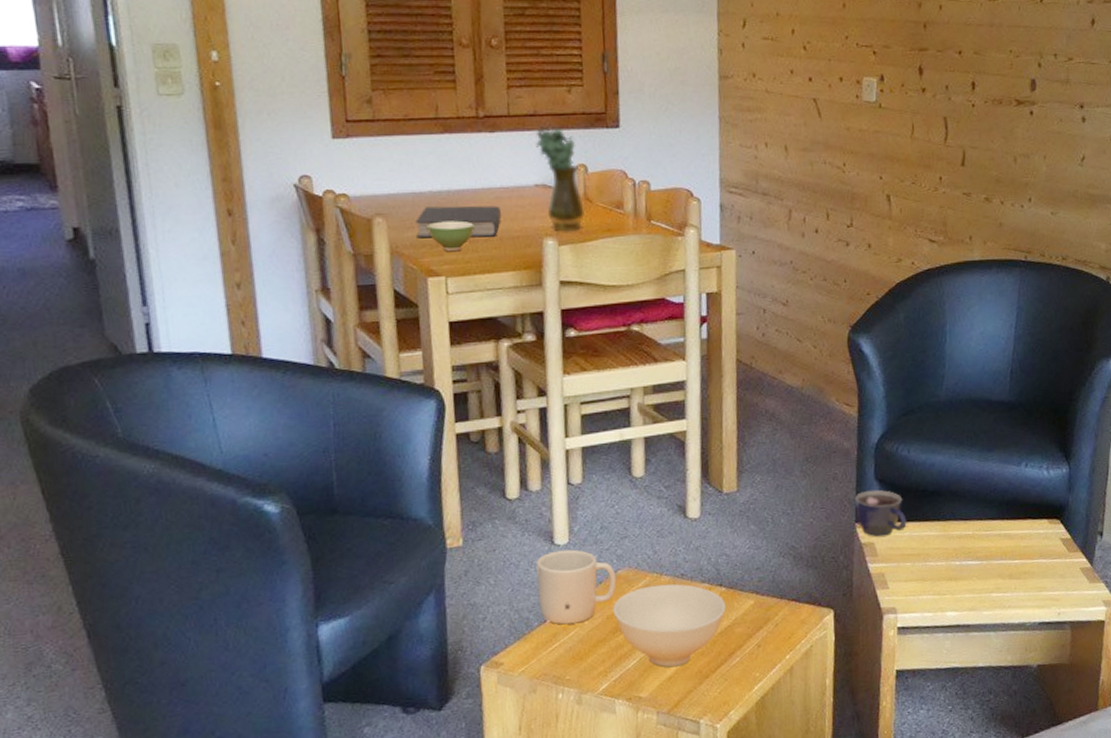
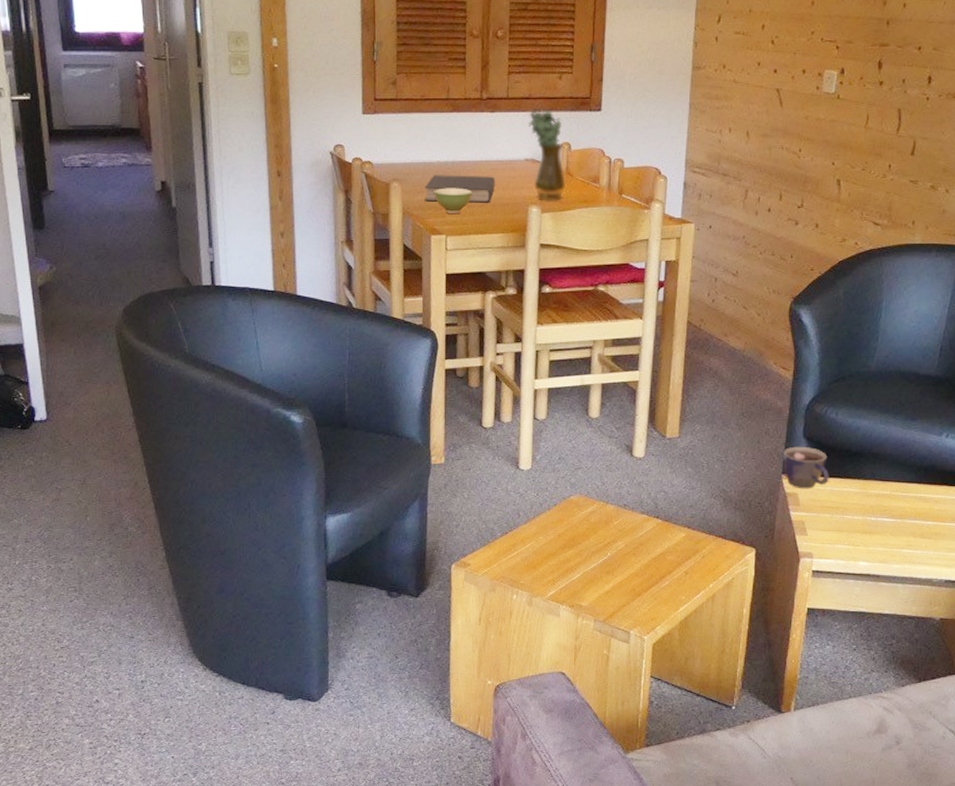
mug: present [535,549,617,625] -> none [502,475,569,537]
bowl: present [613,583,726,668] -> none [564,512,661,583]

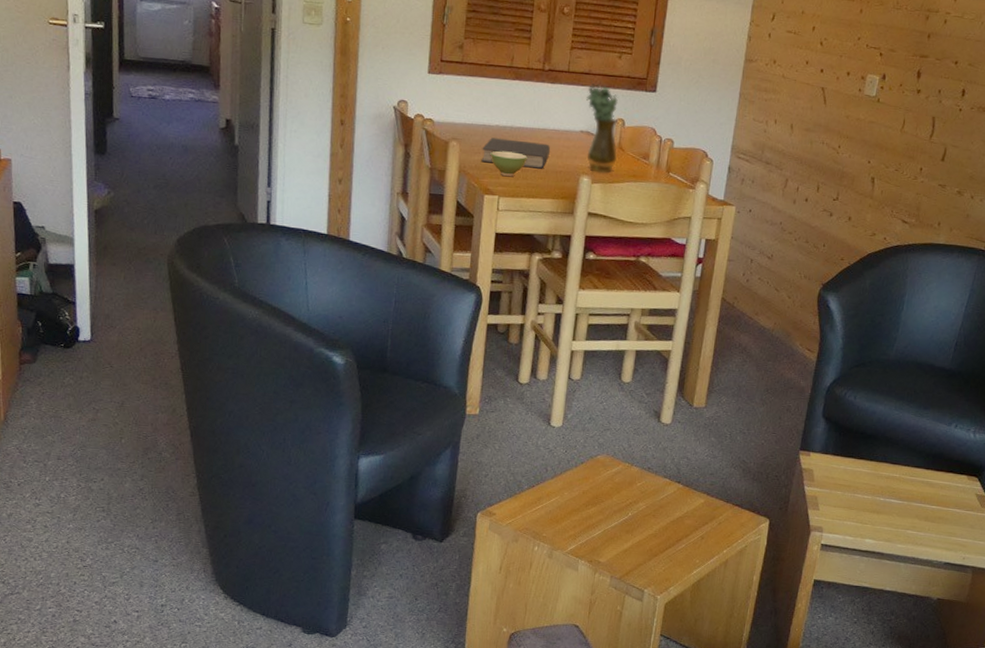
cup: present [783,446,829,490] -> none [801,425,844,467]

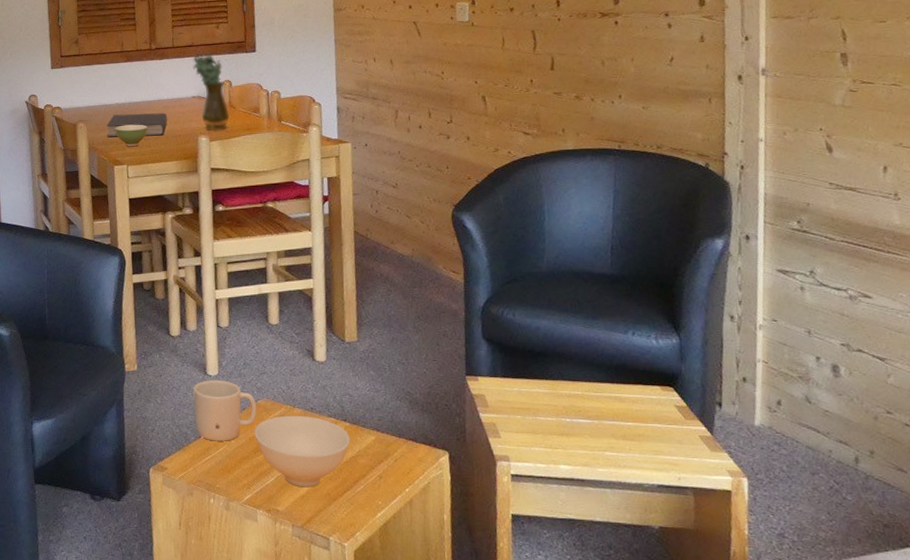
mug: none [530,431,596,493] -> present [192,380,257,441]
bowl: none [588,472,681,543] -> present [254,415,351,488]

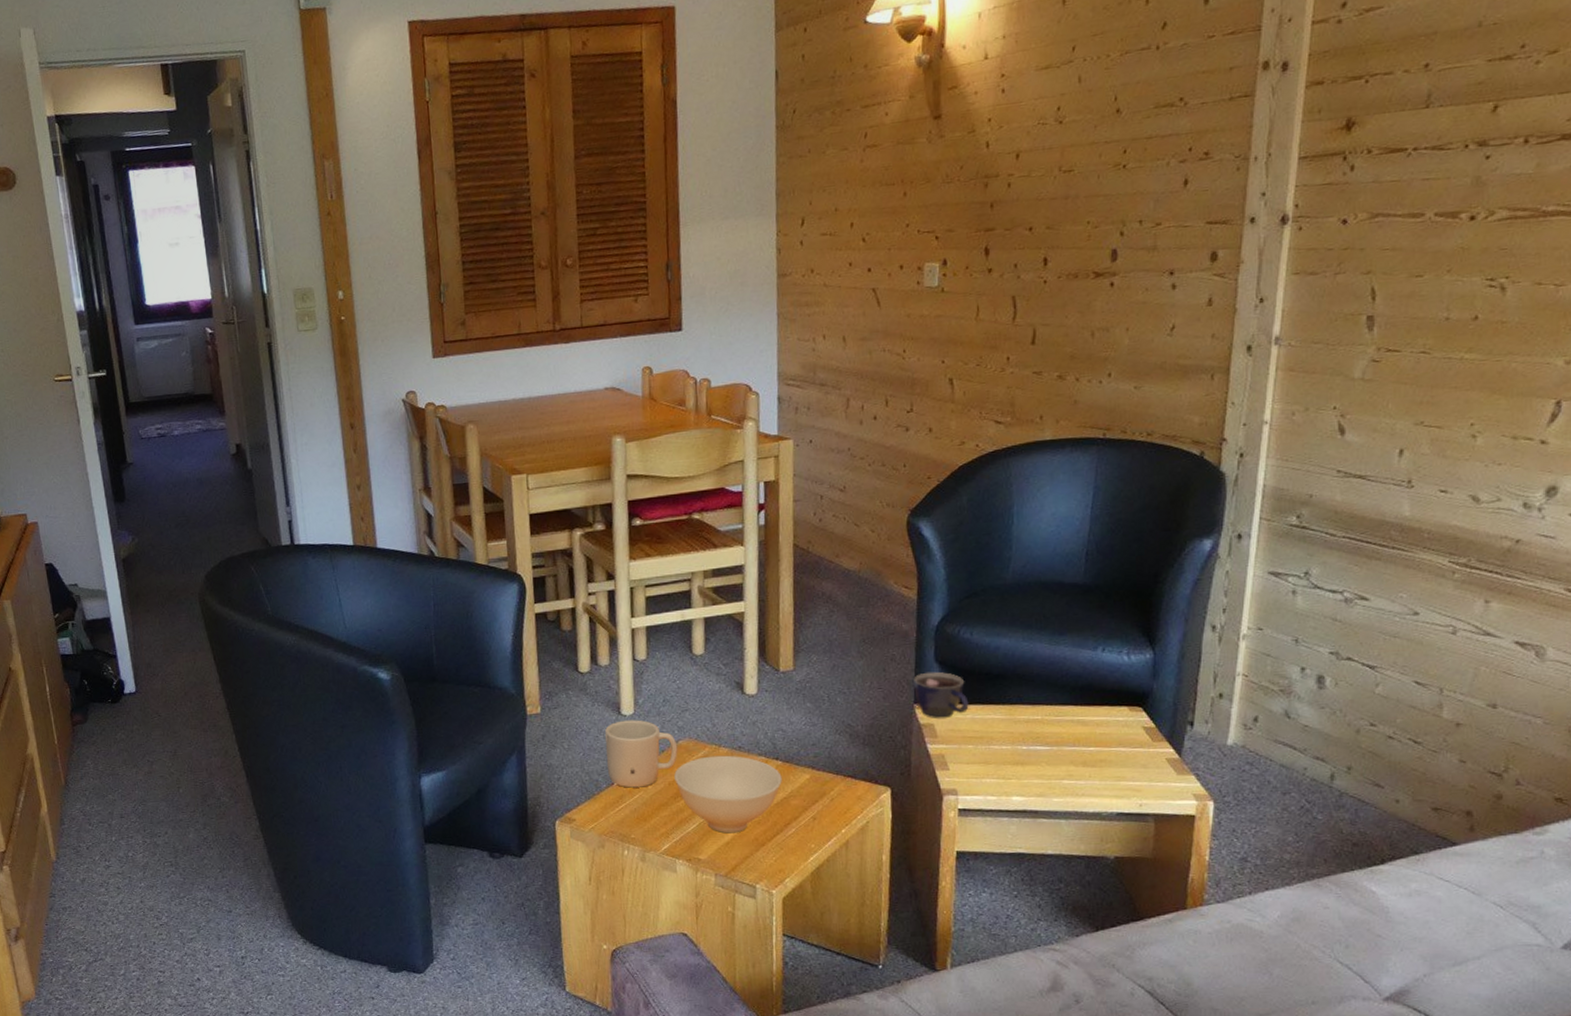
book: present [106,112,168,138] -> none [501,409,576,441]
bowl: present [114,124,149,147] -> none [511,423,553,452]
vase: present [192,51,230,132] -> none [605,331,650,431]
cup: none [464,347,515,391] -> present [914,671,969,720]

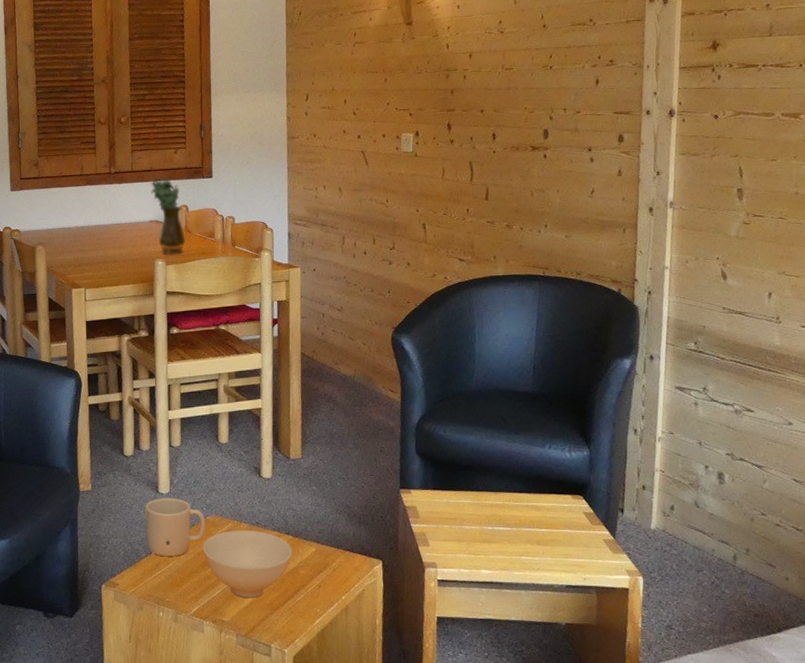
vase: none [605,331,650,431] -> present [151,175,186,256]
cup: present [914,671,969,720] -> none [399,462,444,503]

